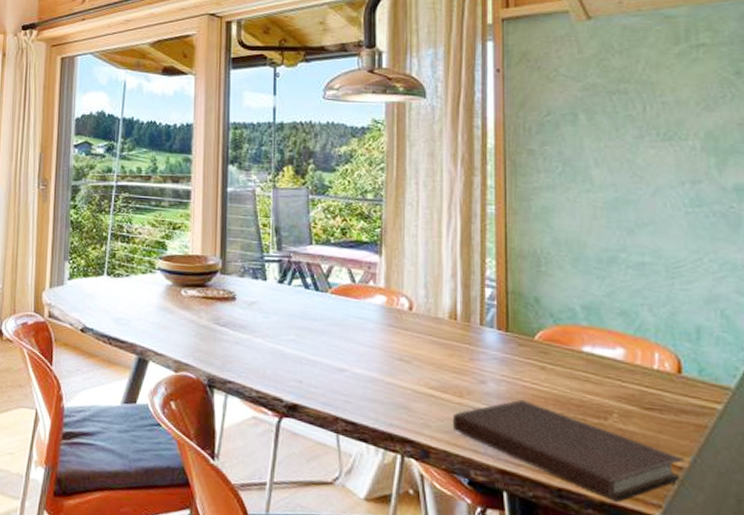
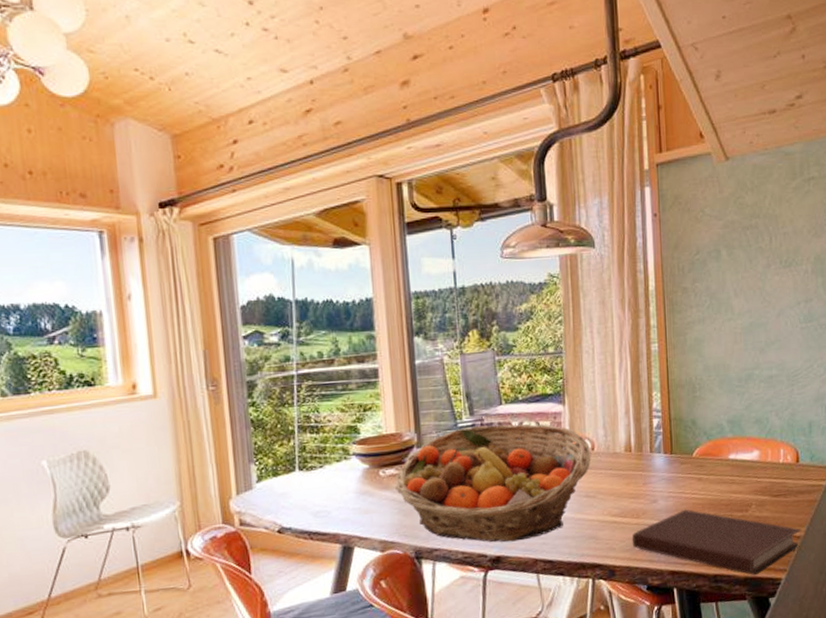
fruit basket: none [195,261,408,393] -> present [395,424,591,543]

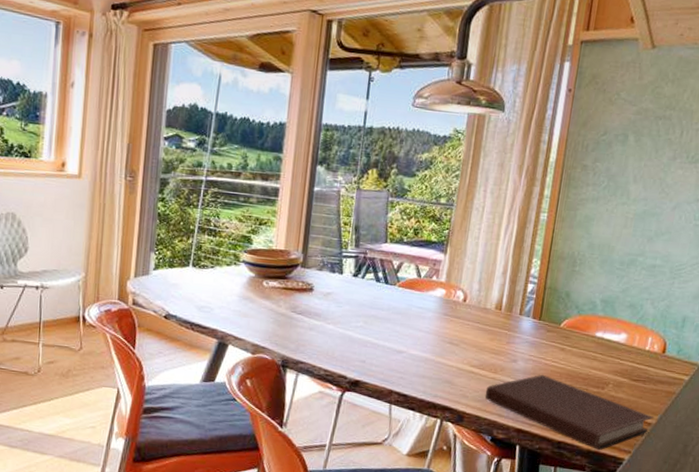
fruit basket: present [395,424,591,543] -> none [275,257,463,371]

